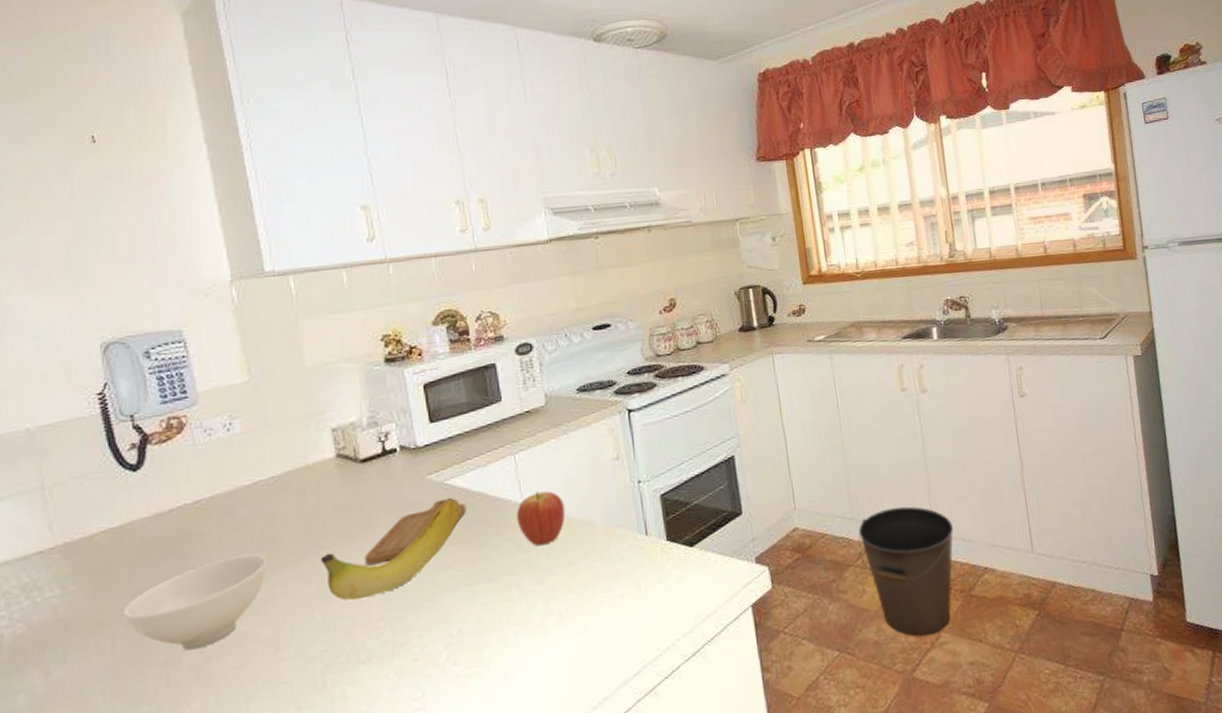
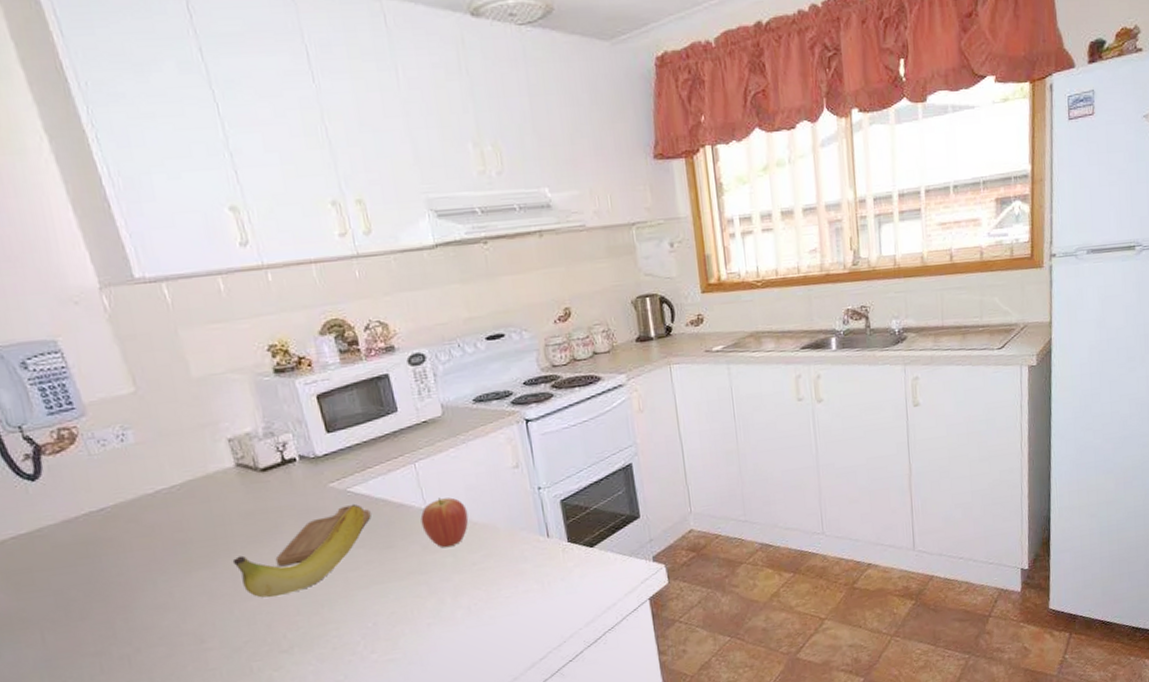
bowl: present [123,553,268,650] -> none [46,557,182,643]
bucket: present [858,506,954,637] -> none [750,509,842,624]

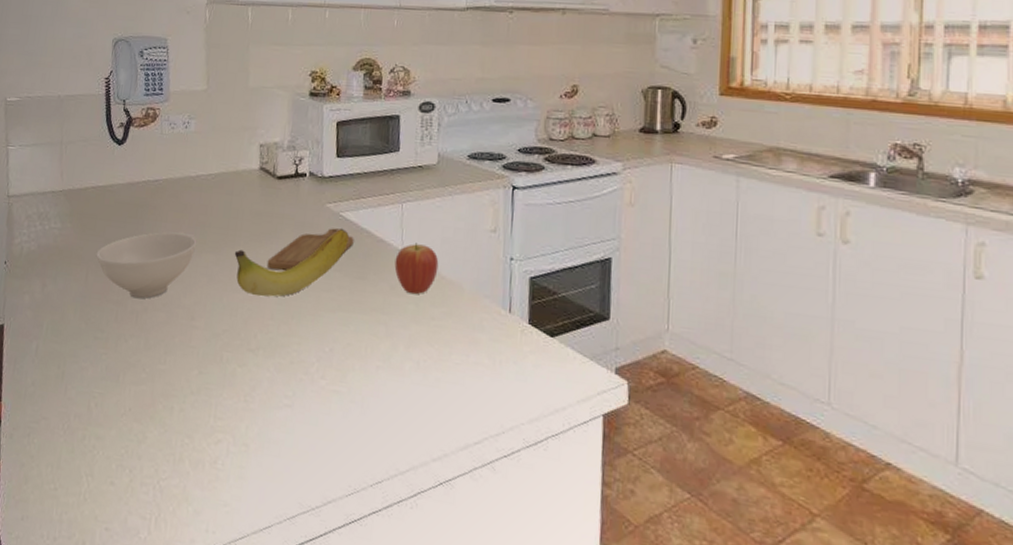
bowl: none [46,557,182,643] -> present [96,232,197,299]

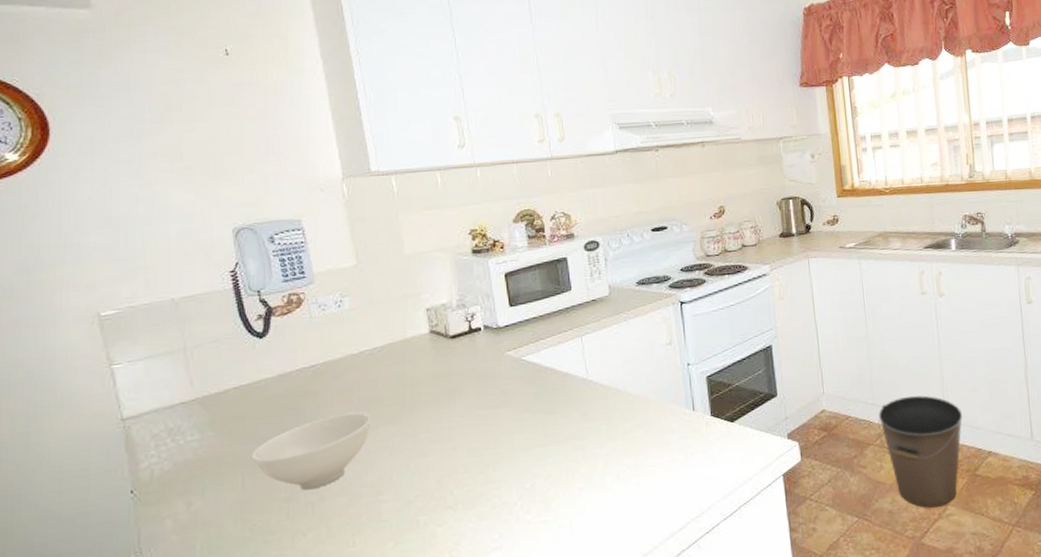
fruit: present [234,228,349,297] -> none [415,371,534,455]
chopping board: present [267,228,354,271] -> none [452,372,539,425]
fruit: present [394,242,439,295] -> none [582,369,624,416]
bucket: none [732,360,855,515] -> present [877,395,963,508]

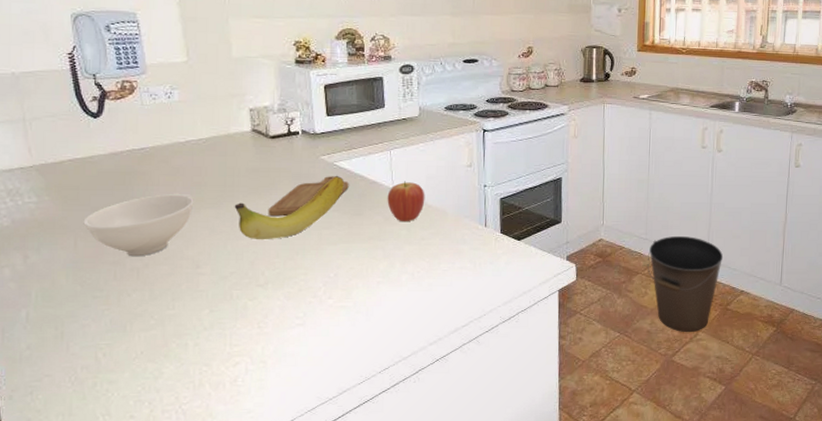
fruit: none [415,371,534,455] -> present [234,175,344,240]
chopping board: none [452,372,539,425] -> present [268,176,349,215]
fruit: none [582,369,624,416] -> present [387,181,425,222]

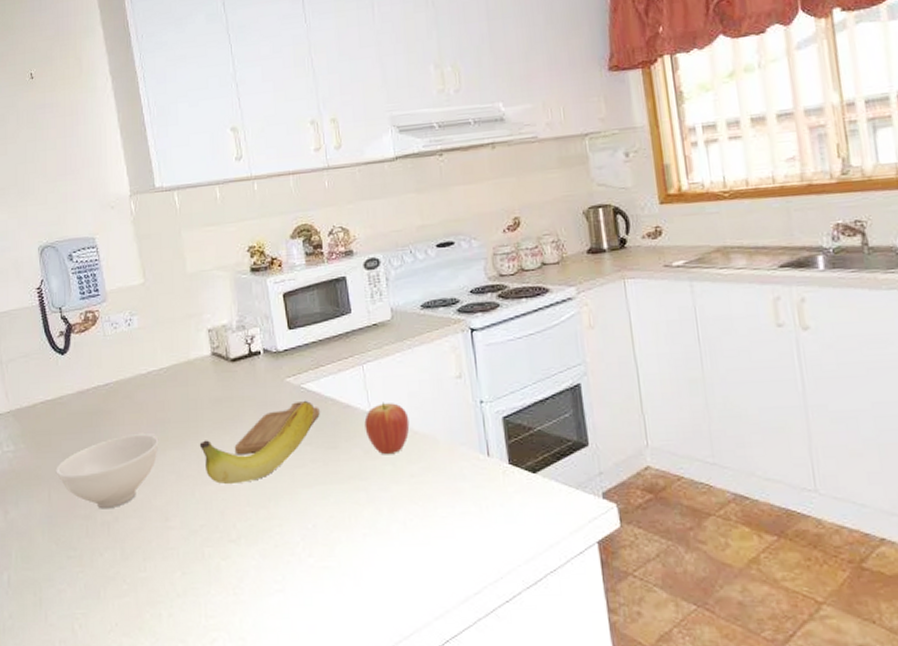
bucket: present [647,235,724,332] -> none [720,456,841,604]

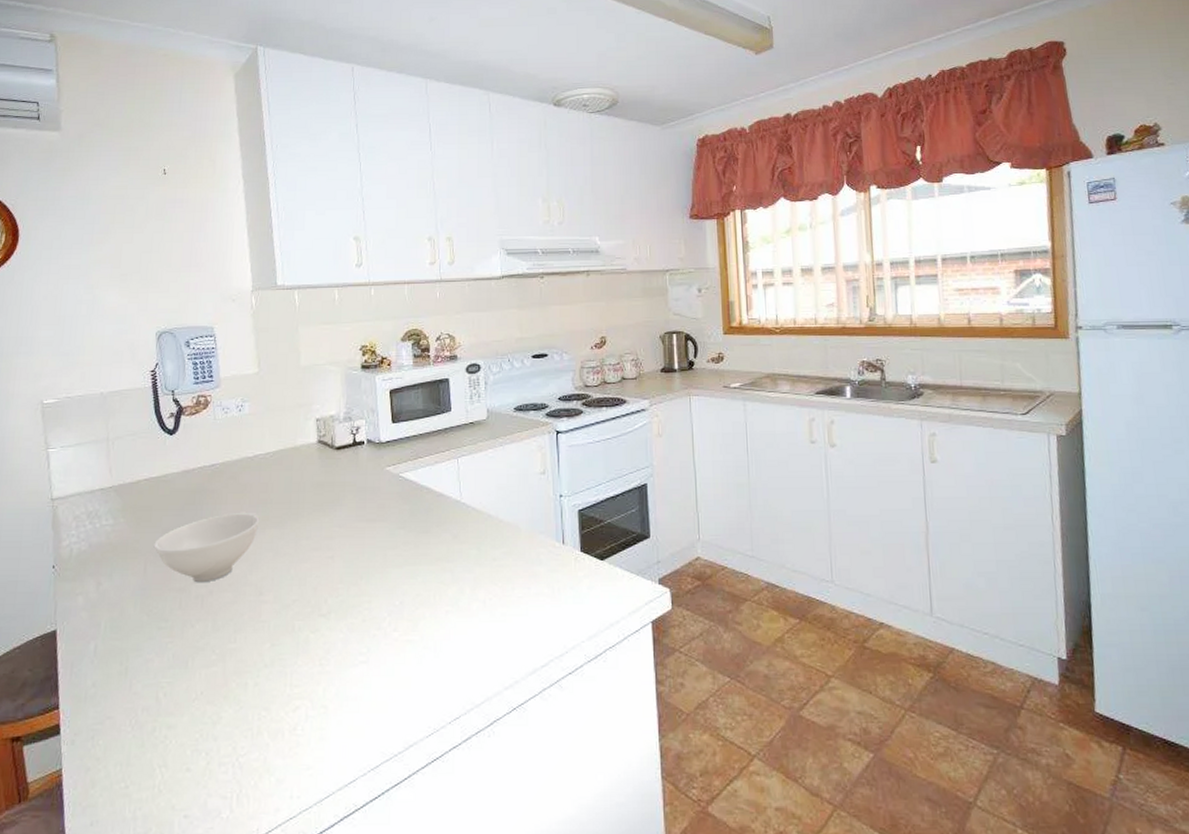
fruit: present [199,400,314,485] -> none [298,488,410,563]
chopping board: present [234,401,320,454] -> none [332,489,415,535]
fruit: present [364,402,410,455] -> none [455,492,496,540]

